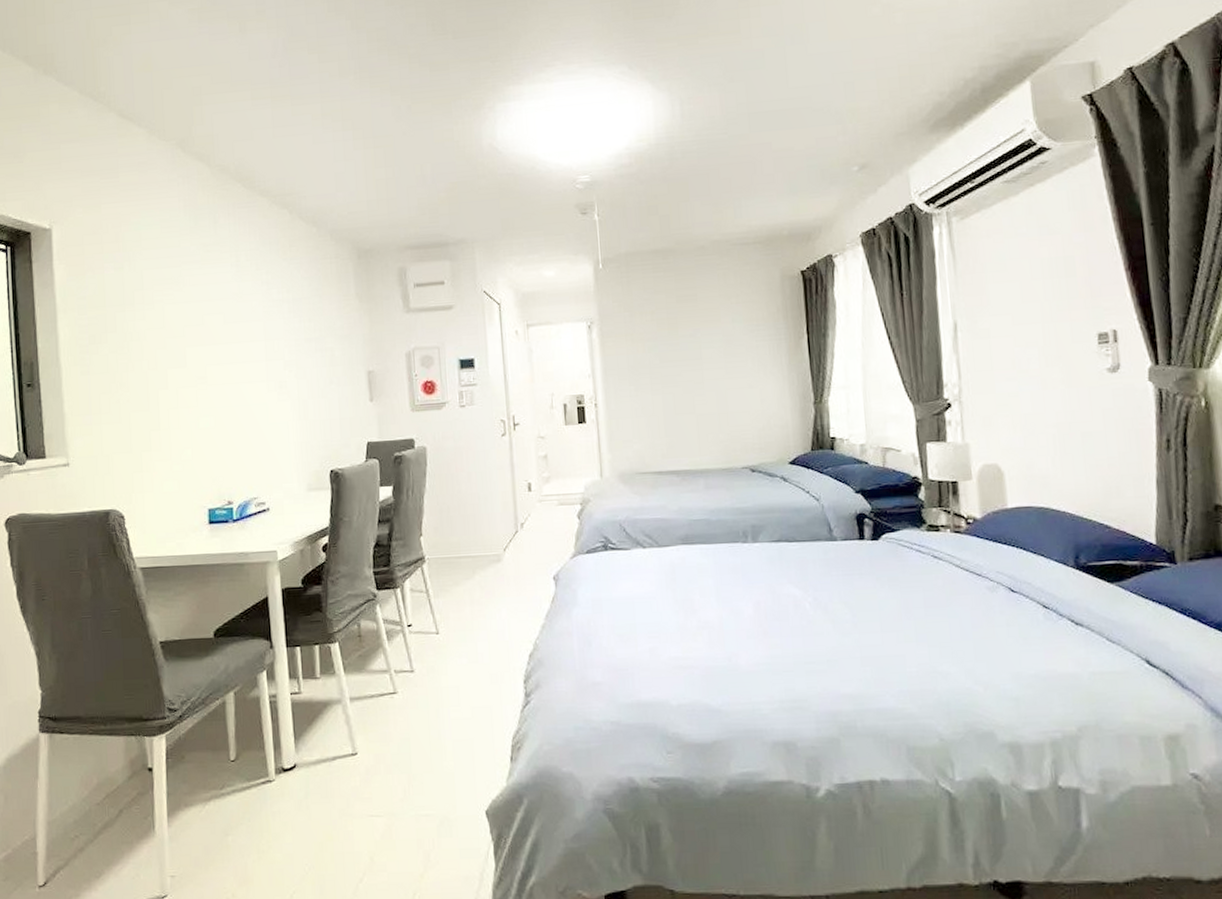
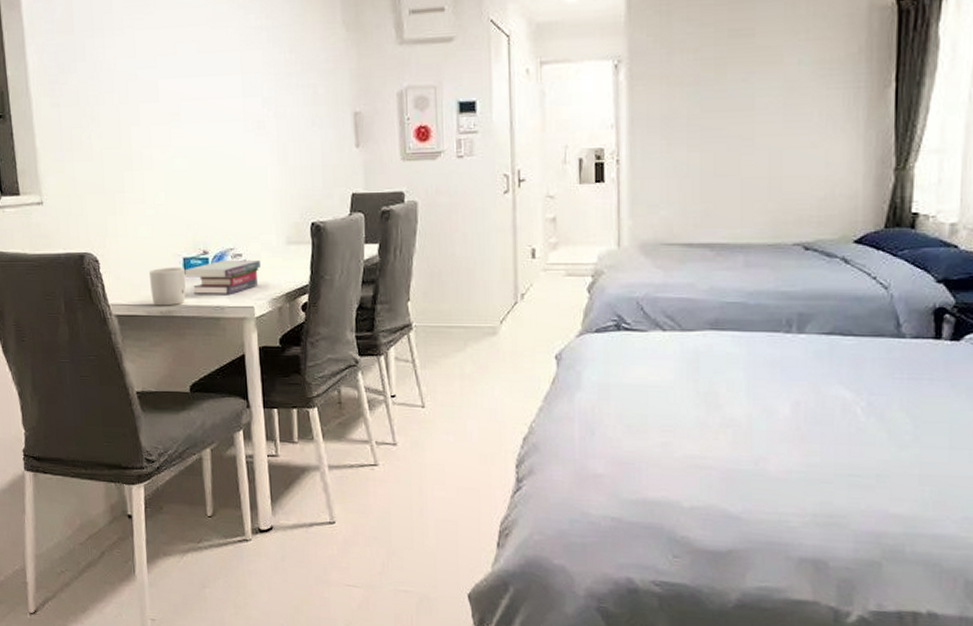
mug: none [174,517,211,556] -> present [148,267,186,306]
books: none [209,507,283,543] -> present [184,259,260,295]

